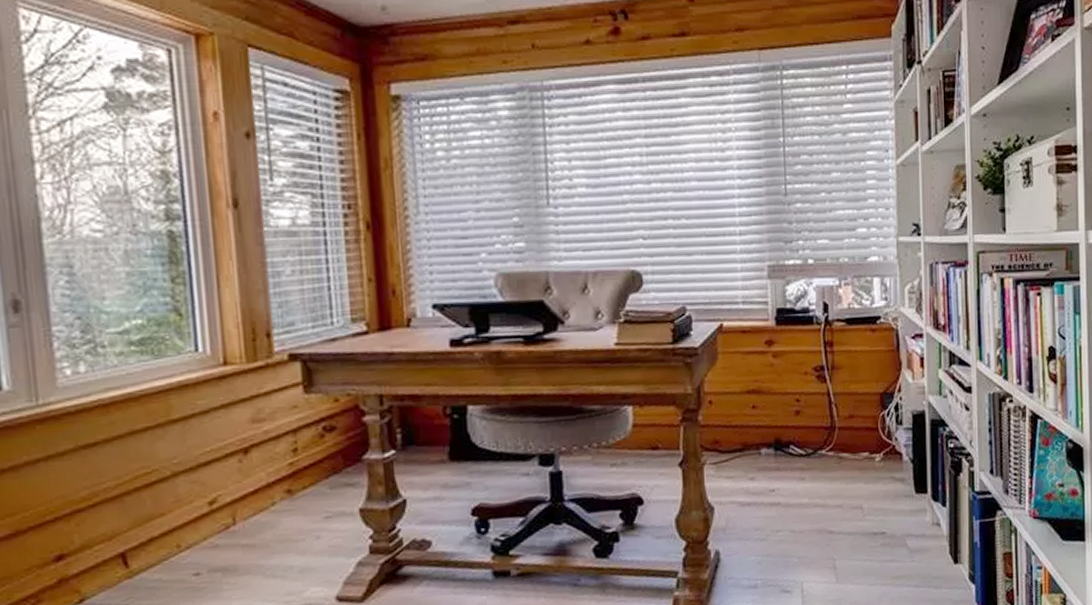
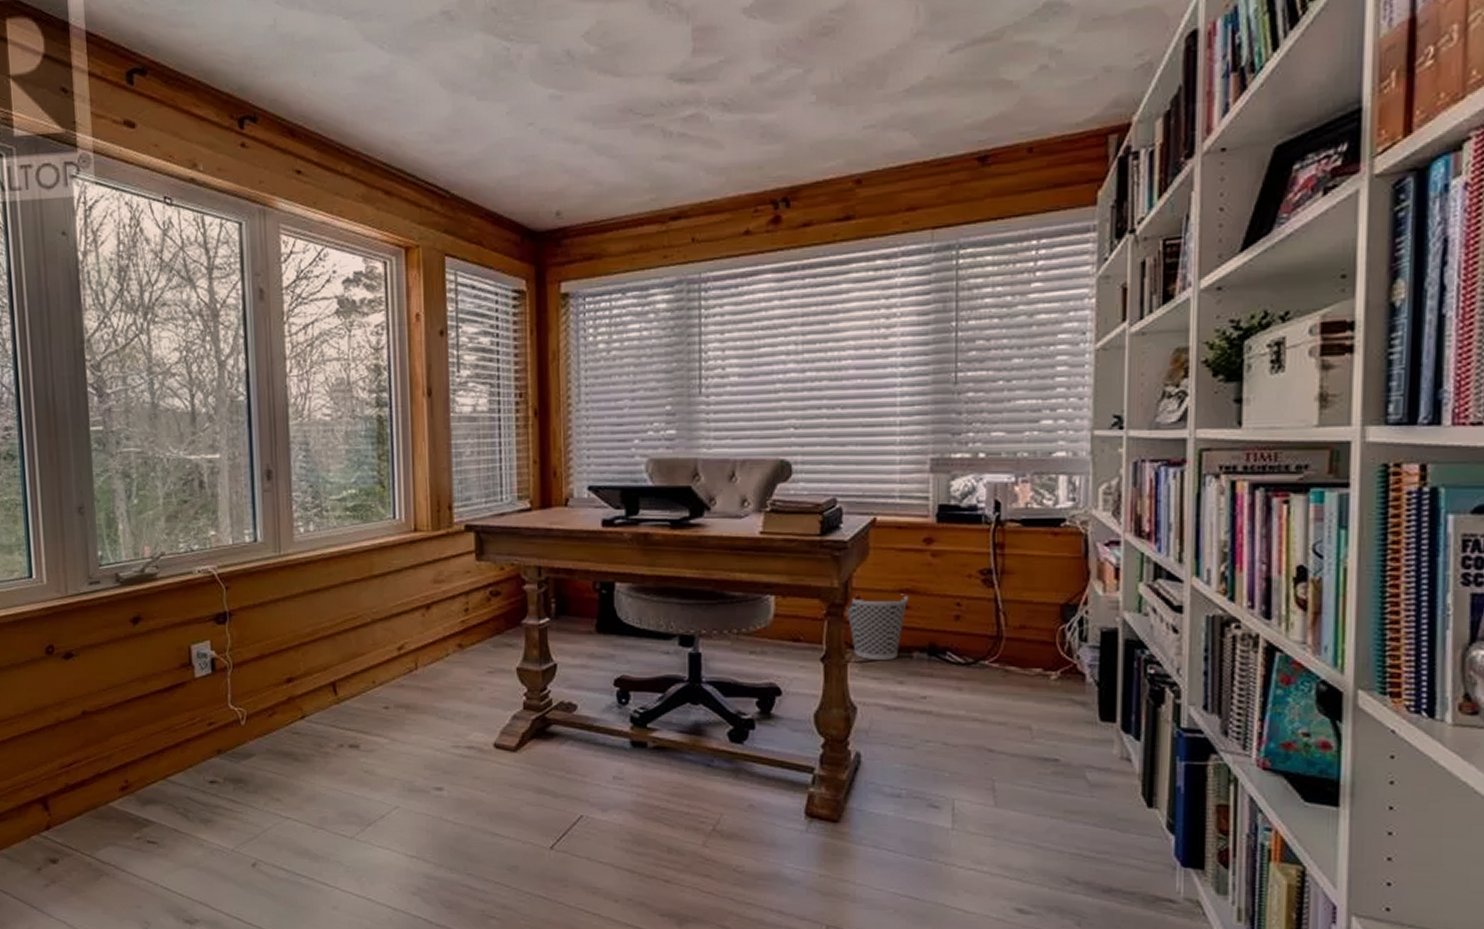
wastebasket: none [700,394,755,460] -> present [846,594,909,660]

